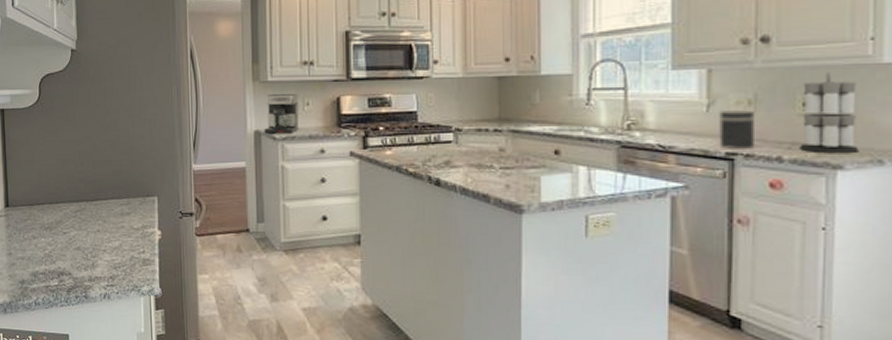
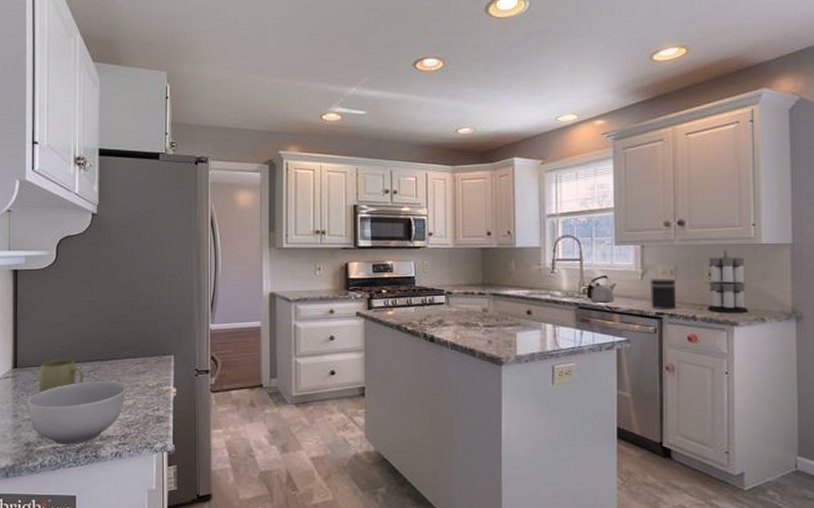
bowl: none [19,221,112,284] -> present [27,381,126,445]
mug: none [28,199,72,232] -> present [38,359,85,393]
coffee maker: present [264,93,298,134] -> none [279,259,310,296]
kettle: none [632,106,674,140] -> present [586,275,618,303]

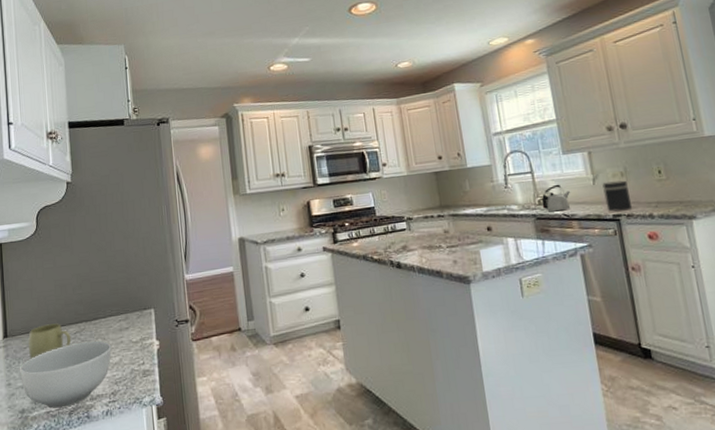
spice rack: present [708,249,748,314] -> none [655,146,704,208]

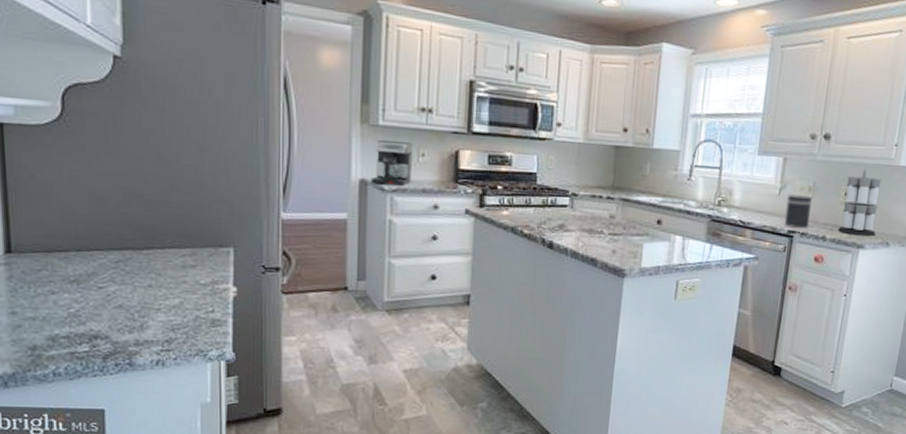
bowl: present [19,340,112,409] -> none [29,274,169,350]
mug: present [28,323,72,359] -> none [43,244,111,286]
coffee maker: none [245,201,277,240] -> present [371,139,413,186]
kettle: present [541,184,571,212] -> none [721,186,754,217]
spice rack: none [655,146,704,208] -> present [838,168,882,237]

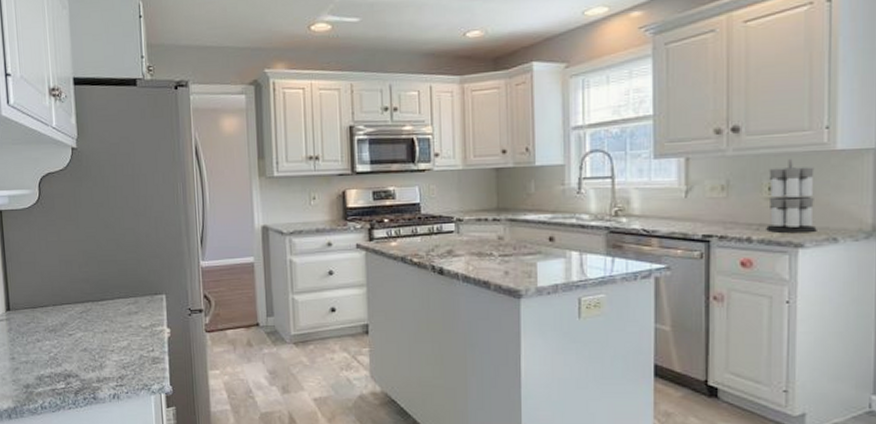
coffee maker: present [371,139,413,186] -> none [271,187,305,229]
cylinder: present [784,194,812,228] -> none [696,195,728,231]

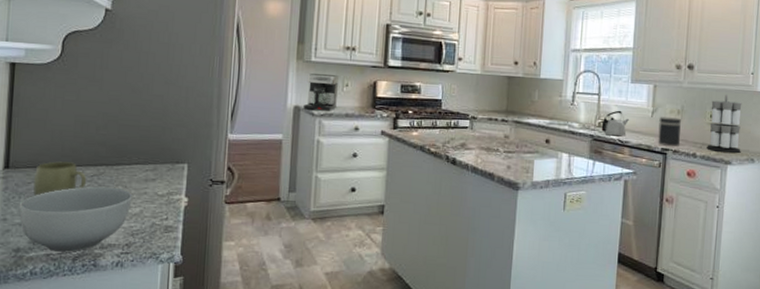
bowl: none [23,322,120,387] -> present [19,186,133,252]
mug: none [31,301,77,335] -> present [33,161,87,196]
coffee maker: none [271,187,305,229] -> present [303,72,338,111]
kettle: none [619,193,656,226] -> present [601,110,630,137]
cylinder: none [696,195,728,231] -> present [657,117,681,146]

